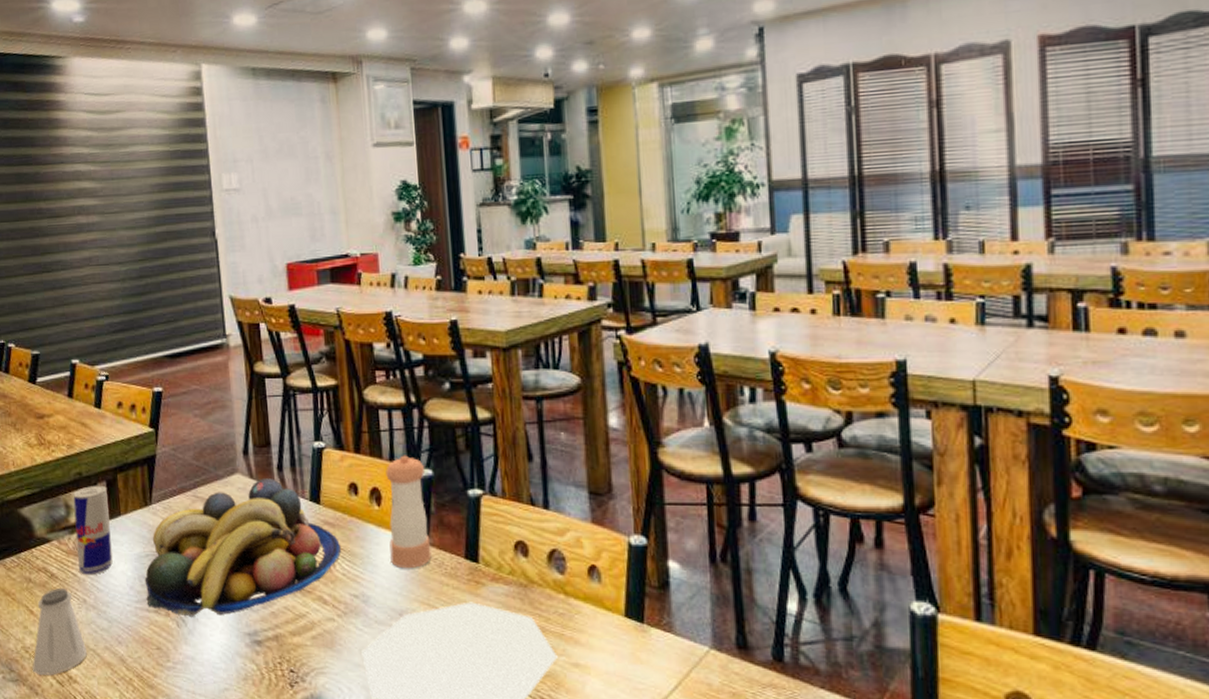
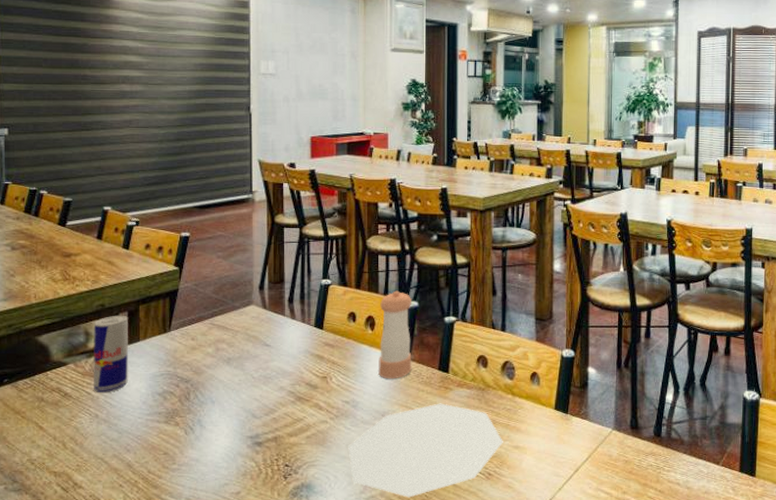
saltshaker: present [32,588,87,675] -> none [36,406,94,483]
fruit bowl: present [144,478,341,617] -> none [158,309,337,425]

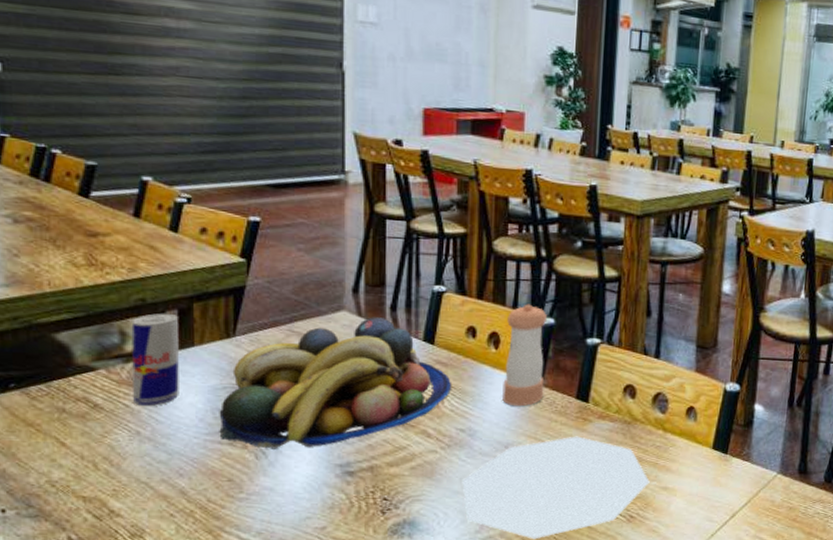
fruit bowl: none [158,309,337,425] -> present [219,317,451,449]

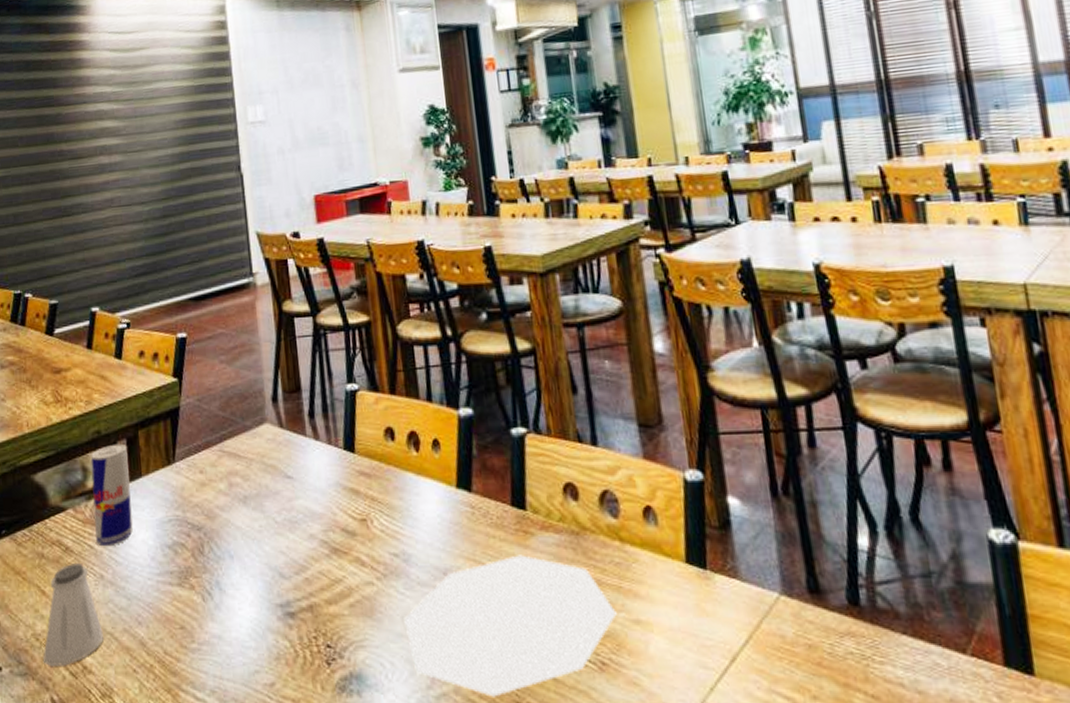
saltshaker: none [59,420,136,510] -> present [43,564,103,666]
fruit bowl: present [219,317,451,449] -> none [167,427,378,589]
pepper shaker: present [502,304,548,407] -> none [423,393,476,521]

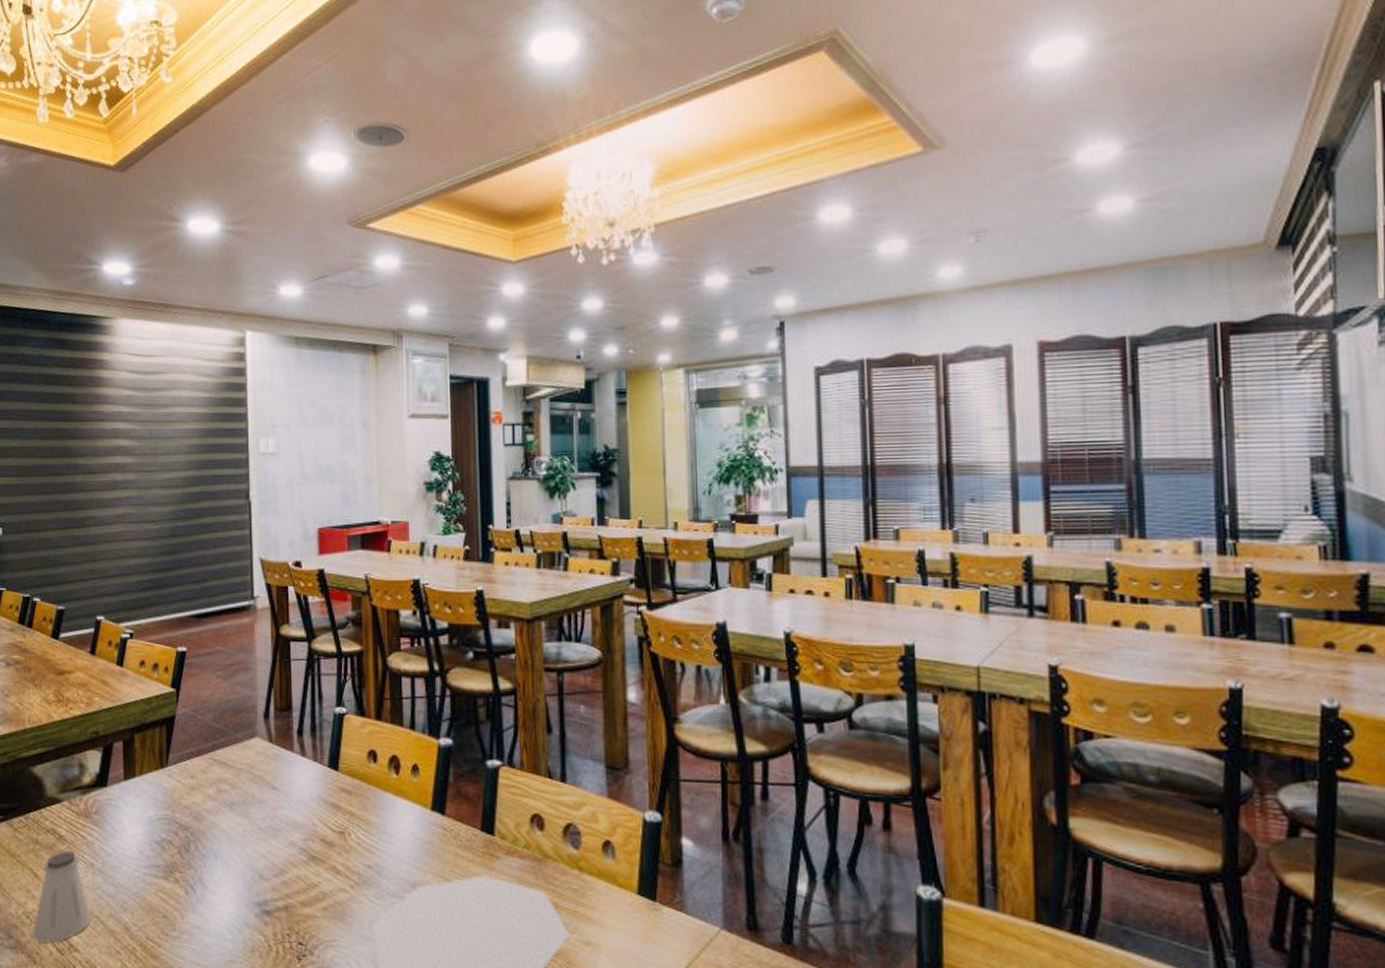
beverage can: present [91,443,133,547] -> none [88,744,124,839]

